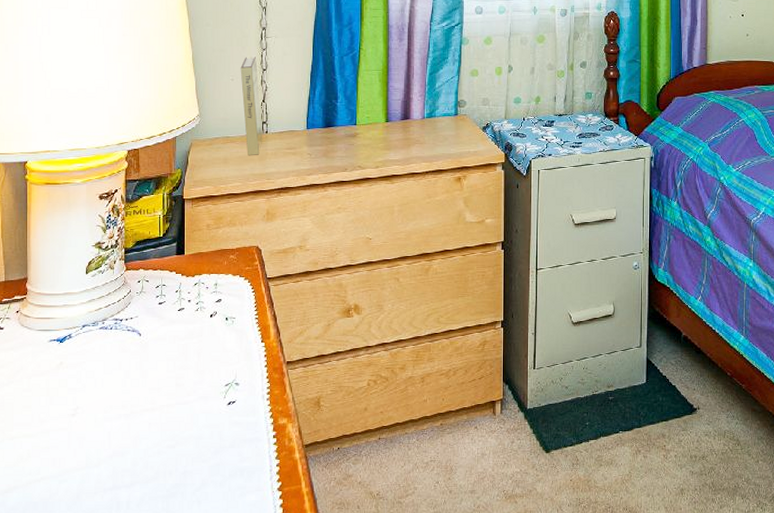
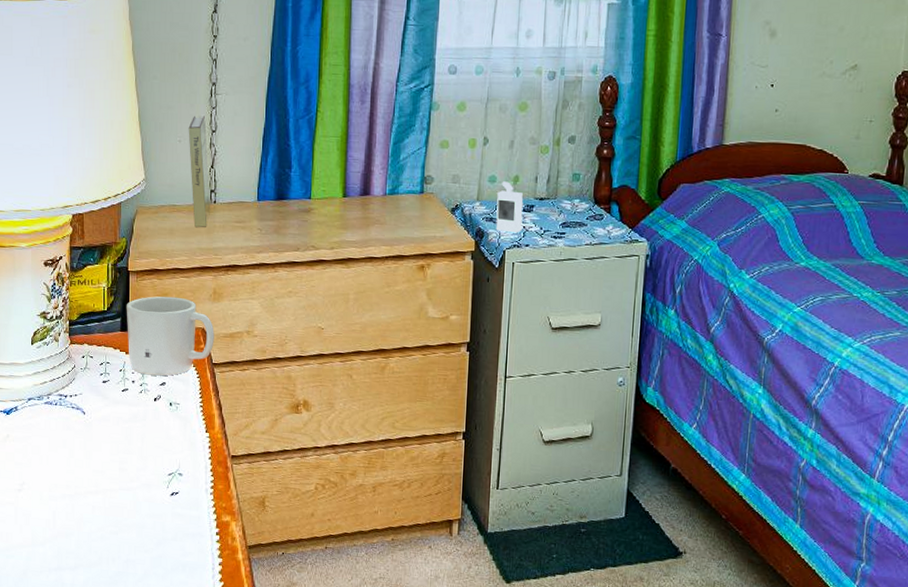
mug: none [181,219,268,294] -> present [126,296,215,376]
tissue box: none [522,102,545,145] -> present [495,181,524,233]

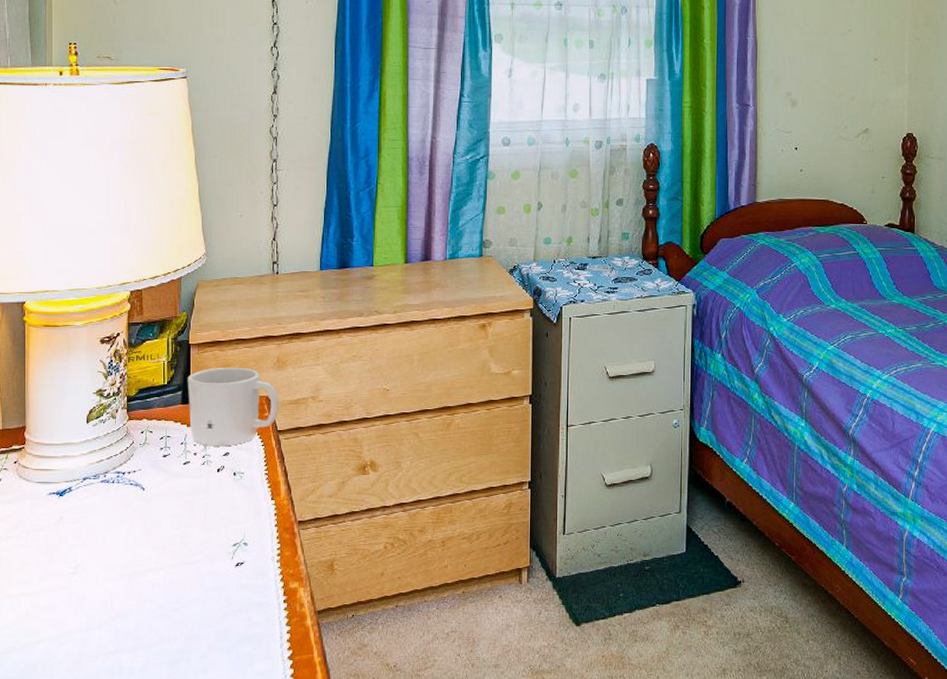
book: present [188,115,211,228] -> none [249,191,274,299]
tissue box: present [495,181,524,233] -> none [552,242,577,290]

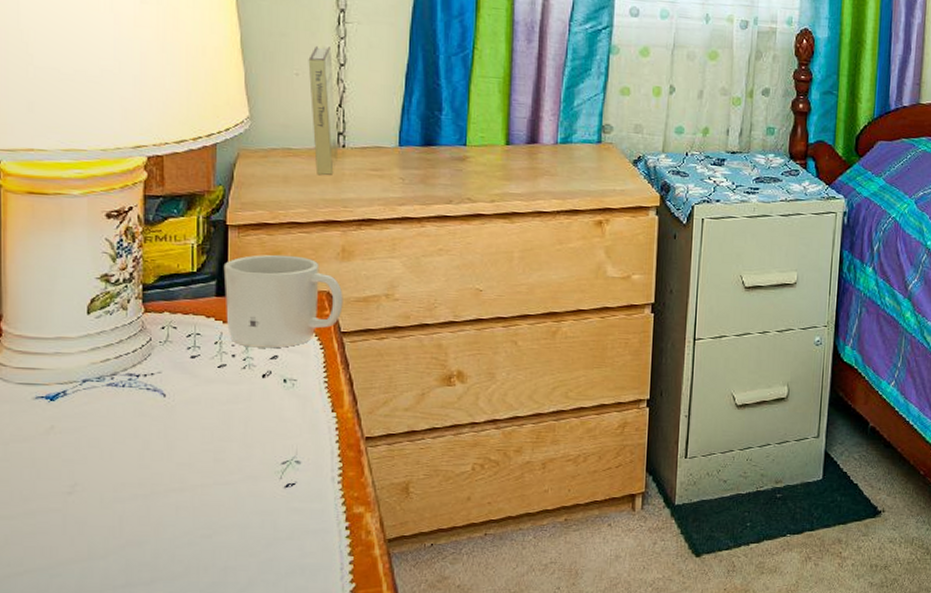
book: none [249,191,274,299] -> present [308,45,339,176]

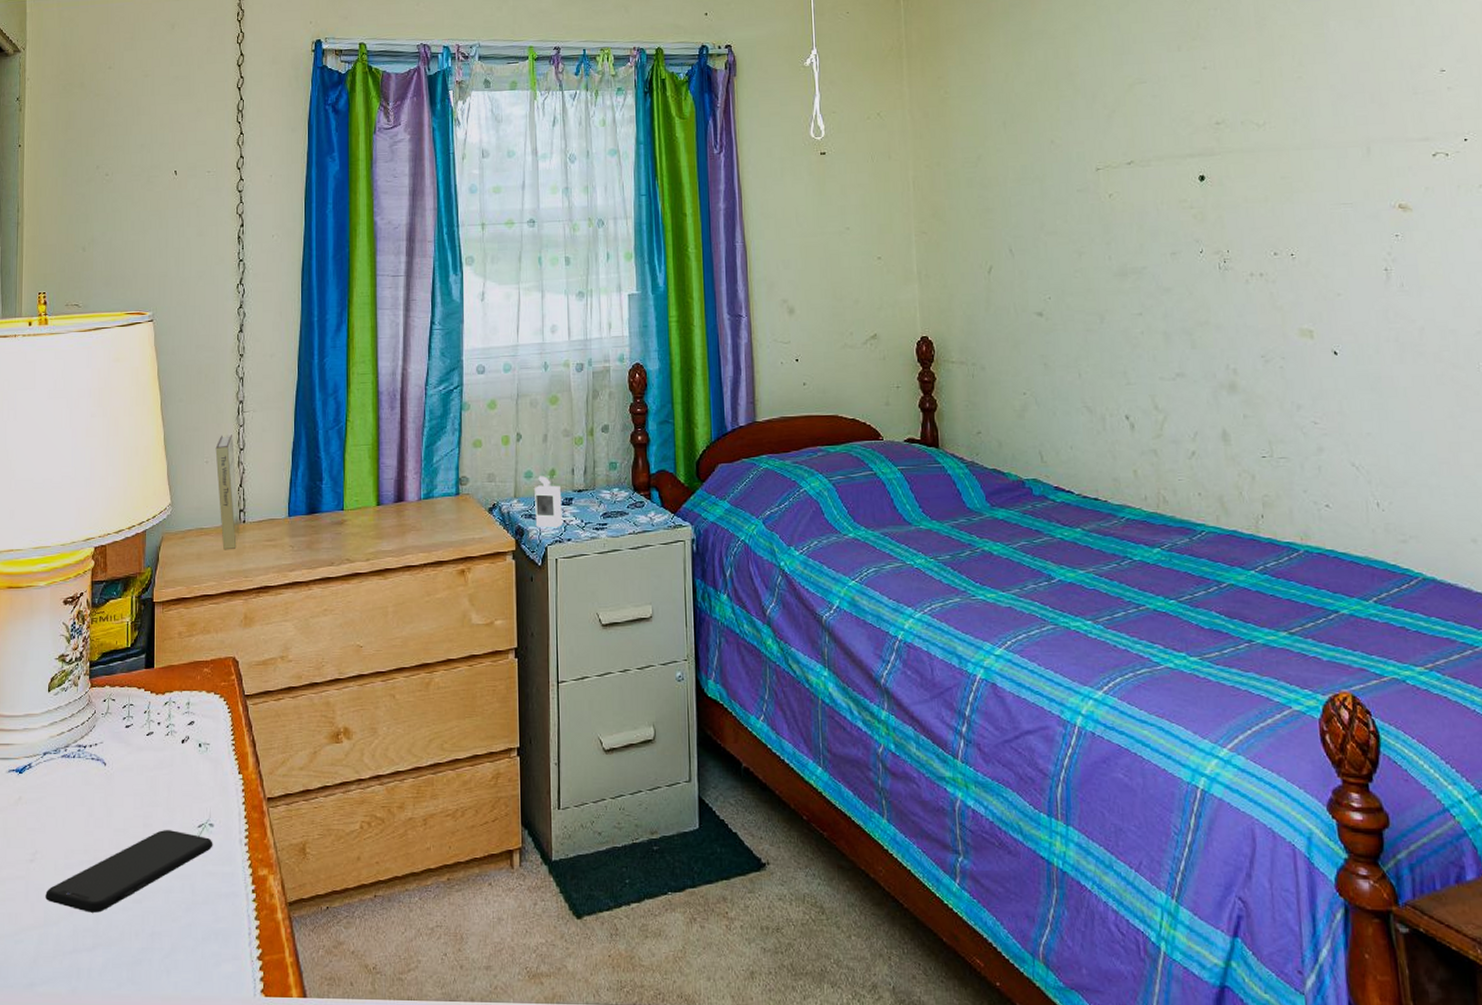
smartphone: none [89,466,299,547] -> present [45,830,212,913]
mug: present [223,254,343,349] -> none [151,625,246,715]
tissue box: none [683,133,714,188] -> present [535,476,563,528]

